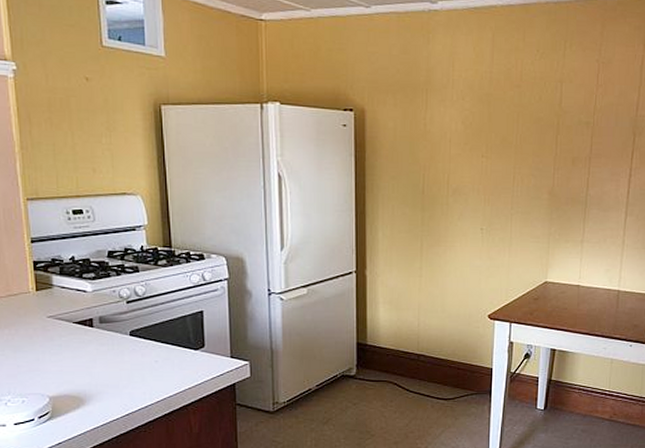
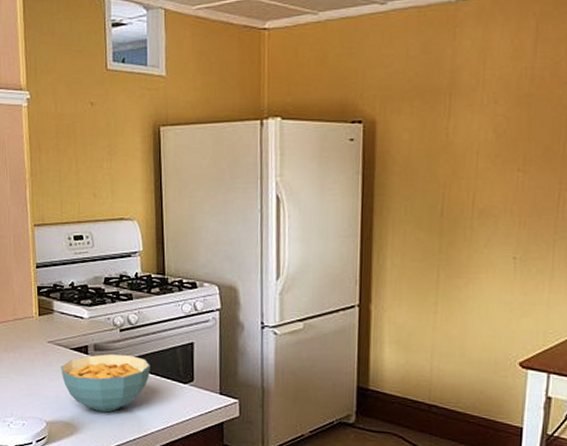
cereal bowl: none [63,326,160,383] -> present [61,354,150,413]

